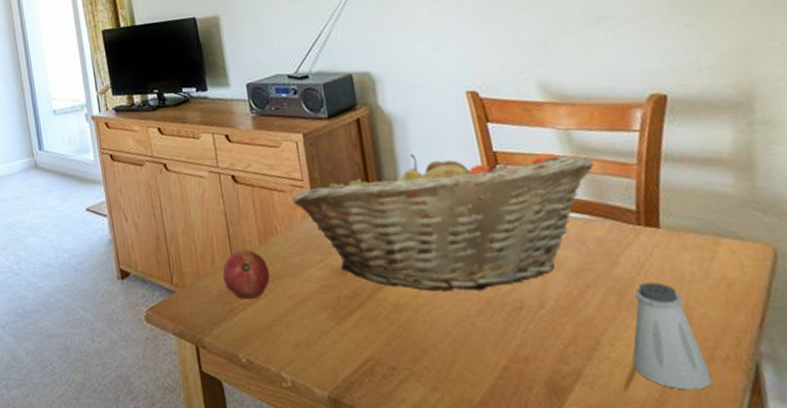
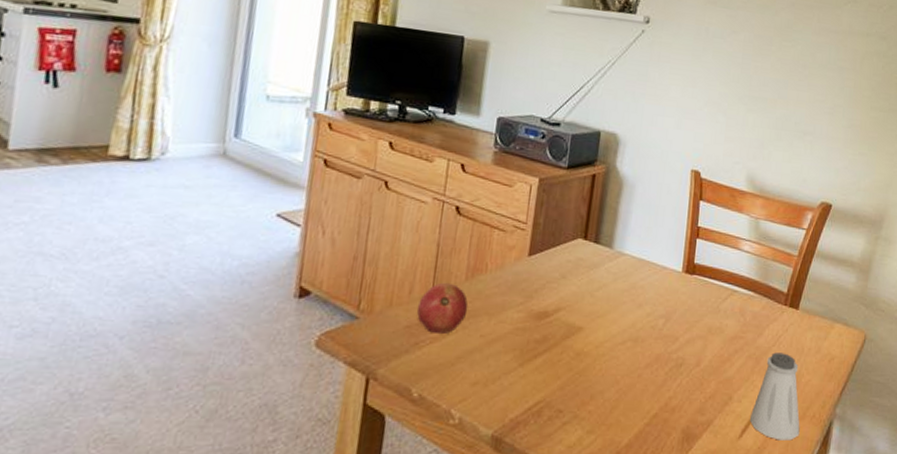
fruit basket: present [291,152,594,291] -> none [510,215,769,346]

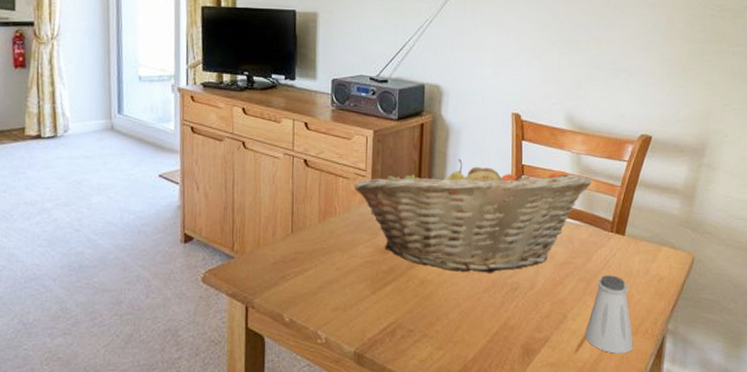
fruit: present [417,282,469,334] -> none [280,225,323,268]
fruit basket: none [510,215,769,346] -> present [353,158,592,273]

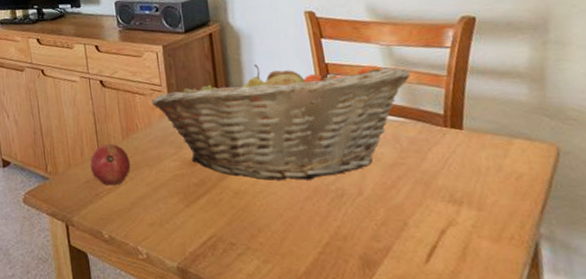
fruit: none [280,225,323,268] -> present [90,143,131,185]
saltshaker: present [585,275,634,354] -> none [433,175,500,264]

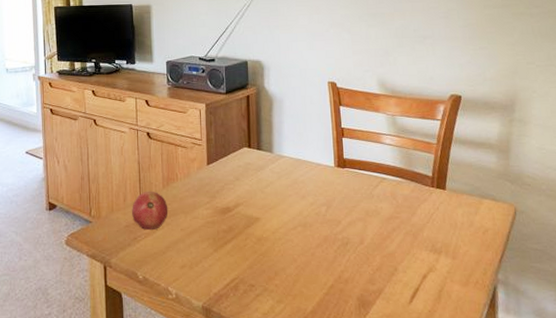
fruit basket: present [151,63,411,181] -> none [191,125,408,230]

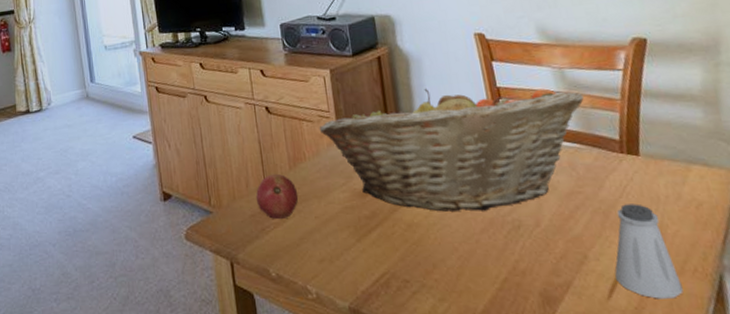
fruit basket: none [191,125,408,230] -> present [319,88,584,212]
saltshaker: none [417,228,466,304] -> present [615,204,684,299]

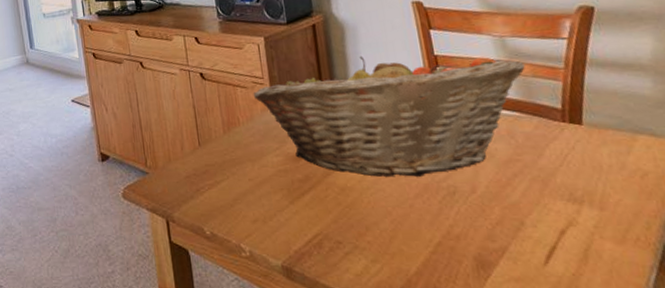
fruit: present [256,173,299,219] -> none [190,137,233,180]
saltshaker: present [615,204,684,299] -> none [552,172,624,266]

